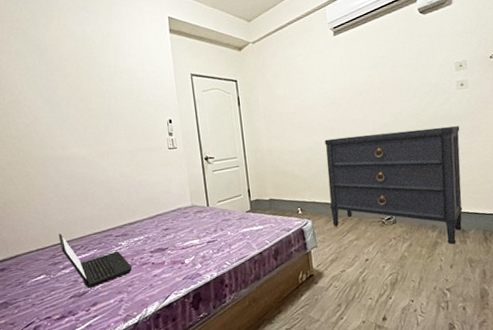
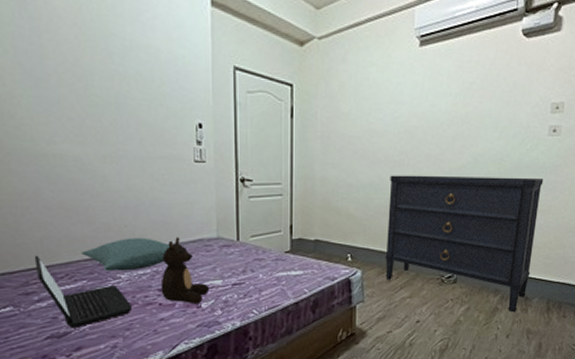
pillow: none [91,211,156,241] -> present [80,237,169,272]
teddy bear: none [151,208,190,261] -> present [160,237,210,304]

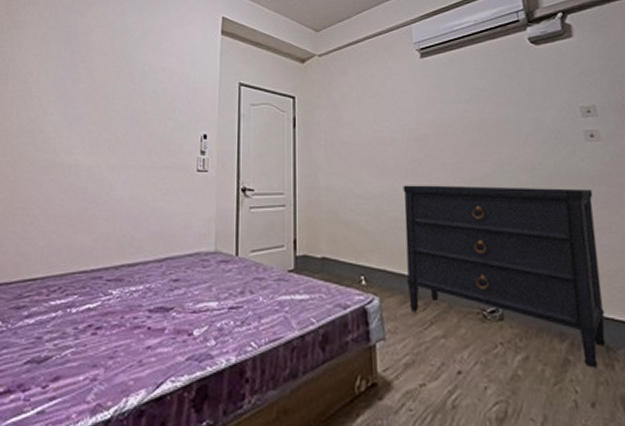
laptop: present [34,255,133,328] -> none [31,265,120,352]
pillow: present [80,237,169,272] -> none [77,249,165,287]
teddy bear: present [160,237,210,304] -> none [151,250,204,331]

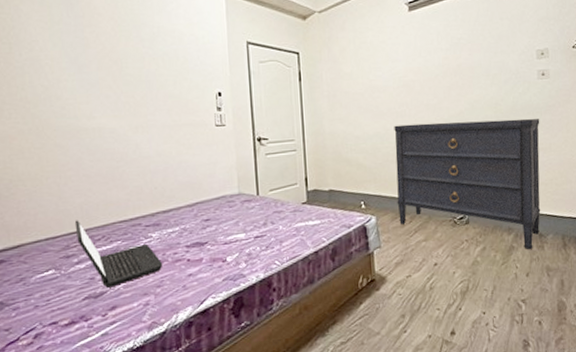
laptop: none [31,265,120,352] -> present [74,220,163,288]

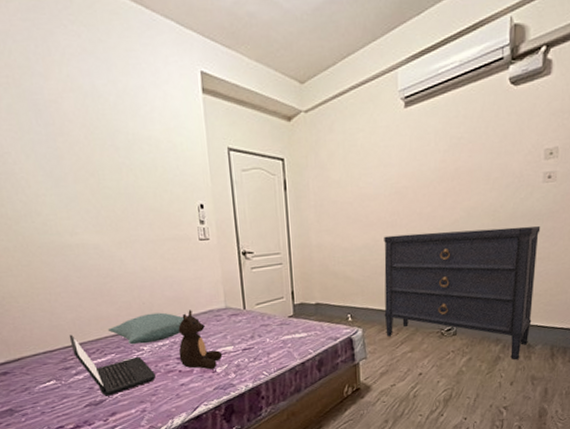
pillow: none [116,197,196,232] -> present [107,312,184,345]
teddy bear: none [188,195,234,259] -> present [178,310,223,370]

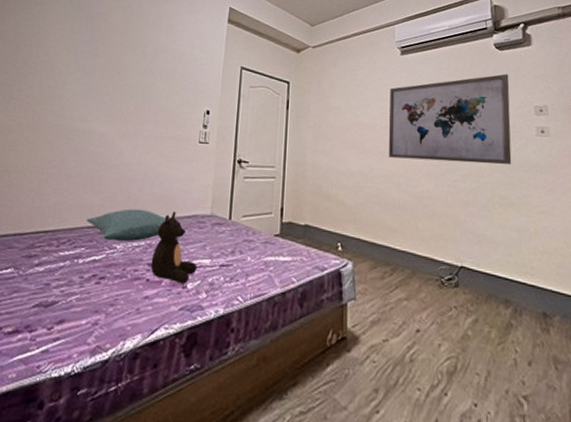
laptop: present [69,334,157,396] -> none [43,219,121,298]
dresser: present [384,226,541,360] -> none [377,165,545,332]
wall art: none [392,114,522,227] -> present [388,74,512,165]

